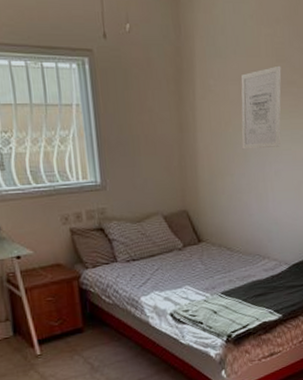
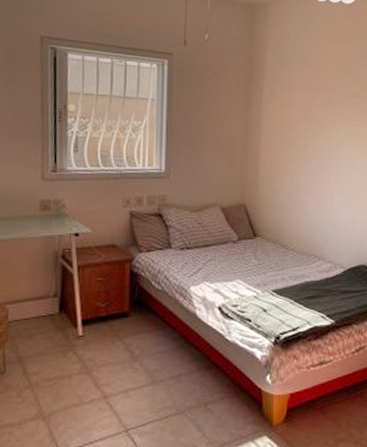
wall art: present [241,65,282,150] -> none [304,78,346,153]

